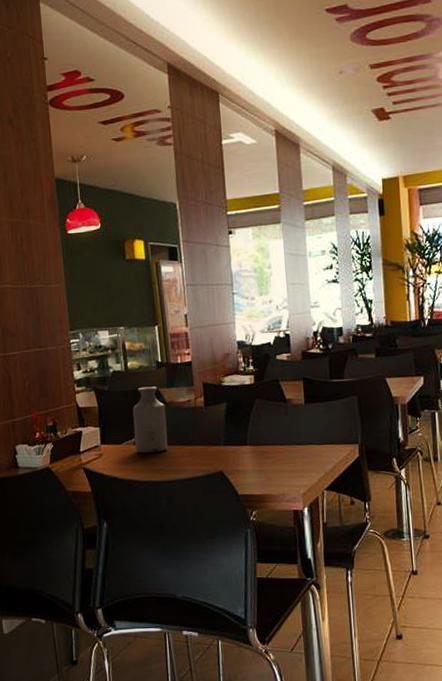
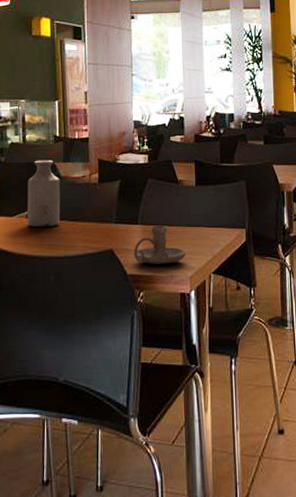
candle holder: none [244,445,298,484] -> present [134,225,186,264]

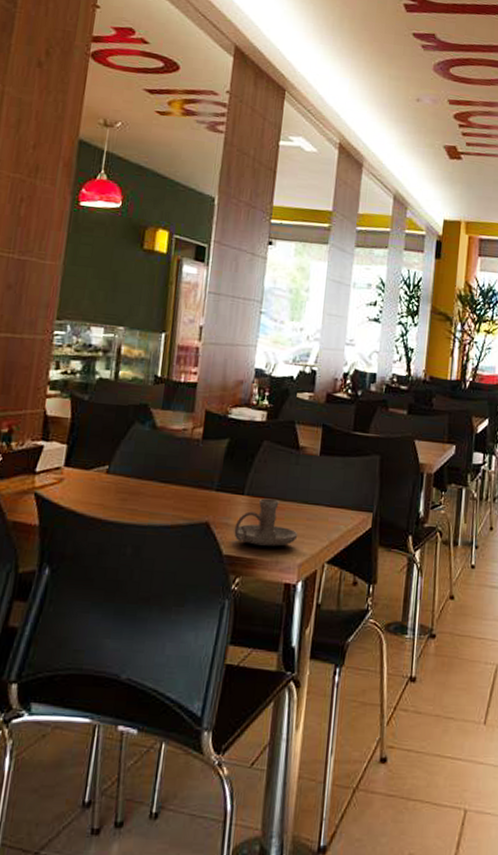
bottle: present [27,160,60,228] -> none [107,403,155,488]

